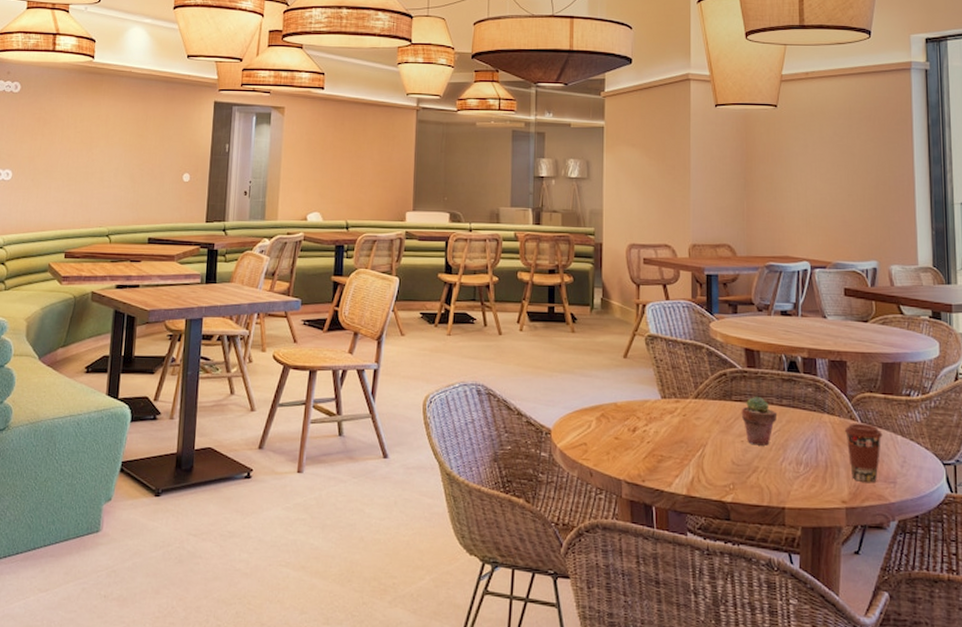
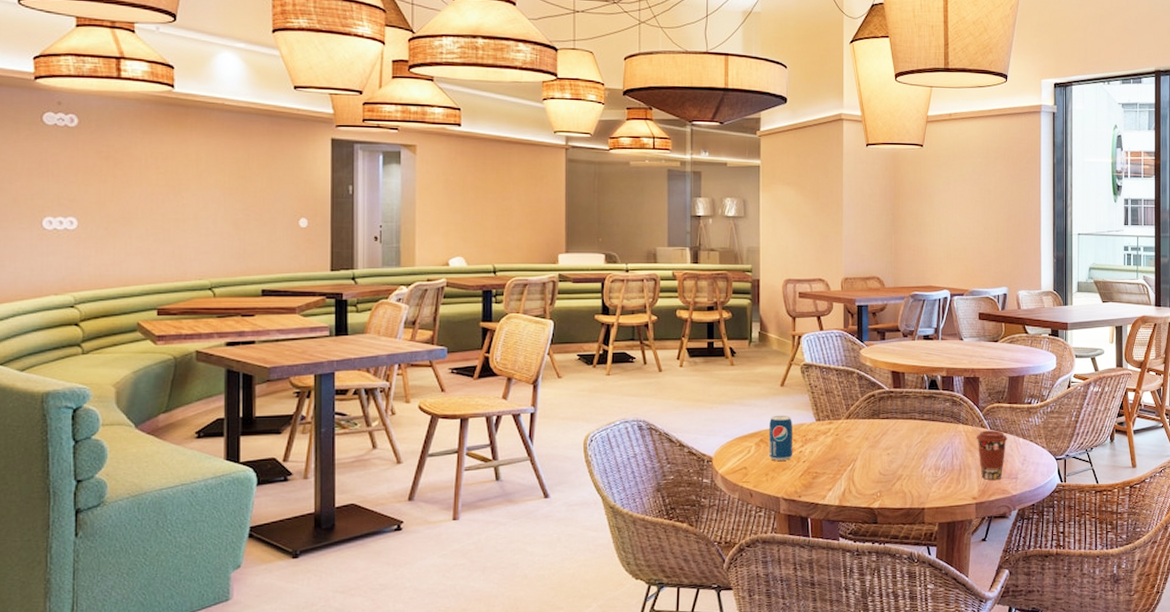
beverage can: none [611,389,636,439] -> present [769,415,792,461]
potted succulent: present [741,396,778,446] -> none [887,413,919,456]

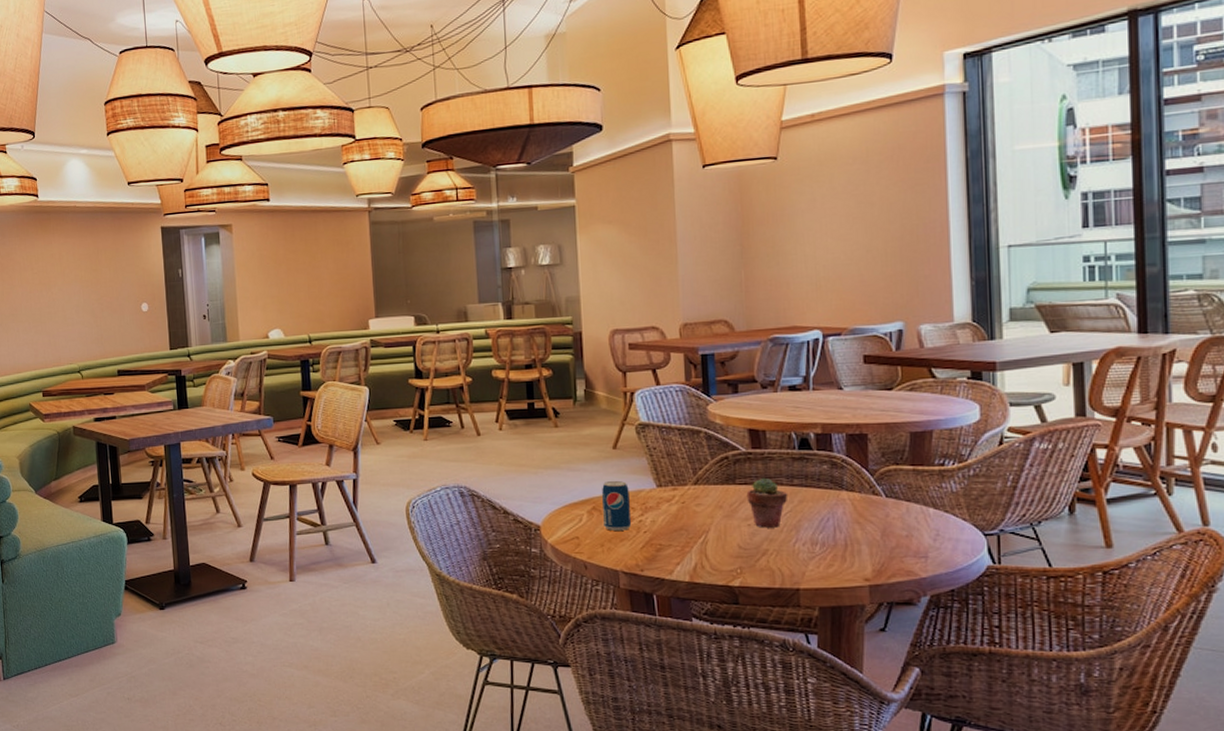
potted succulent: none [887,413,919,456] -> present [746,477,788,528]
coffee cup: present [976,430,1008,480] -> none [866,498,911,558]

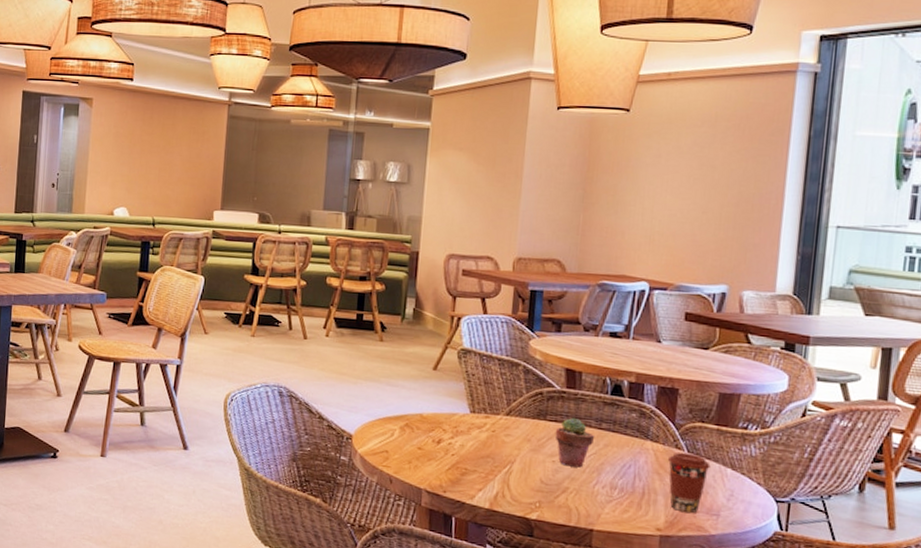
beverage can: present [602,480,631,531] -> none [414,400,443,451]
coffee cup: none [866,498,911,558] -> present [667,452,711,513]

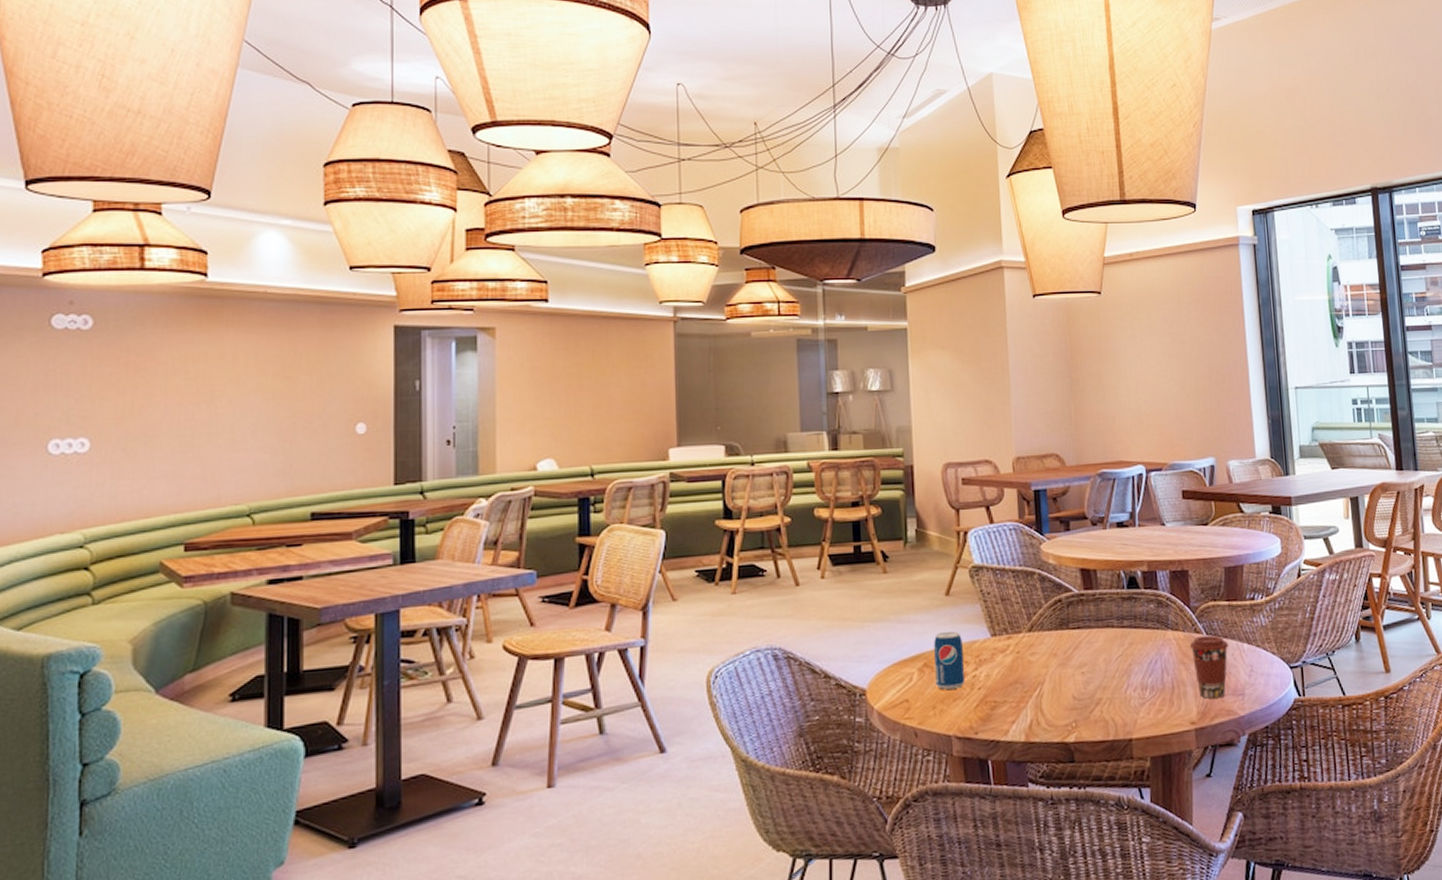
beverage can: none [414,400,443,451] -> present [934,631,964,690]
potted succulent: present [555,417,595,468] -> none [1079,620,1119,675]

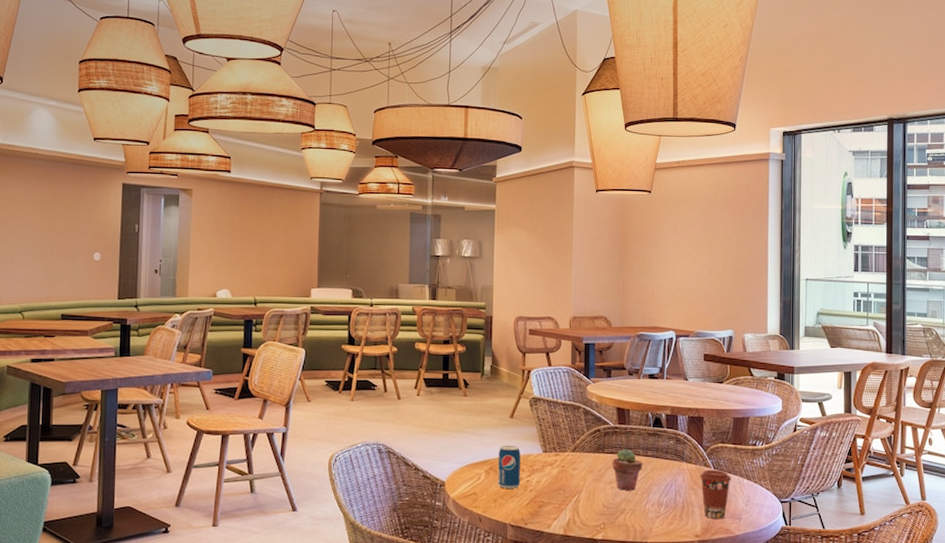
potted succulent: none [1079,620,1119,675] -> present [612,448,643,491]

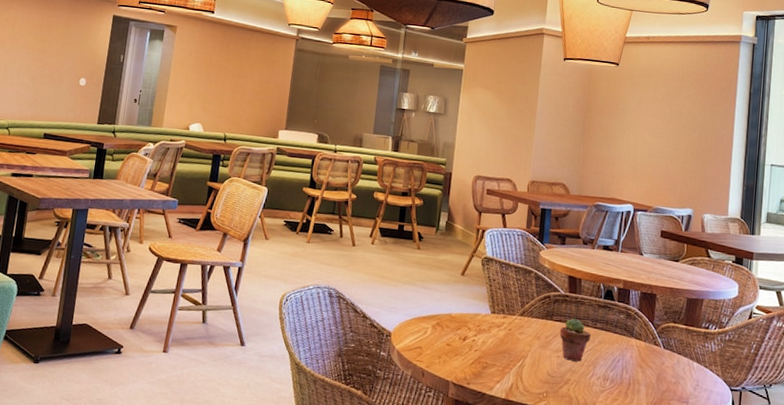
beverage can: present [498,445,520,489] -> none [444,302,469,347]
coffee cup: present [699,469,731,519] -> none [648,348,681,401]

